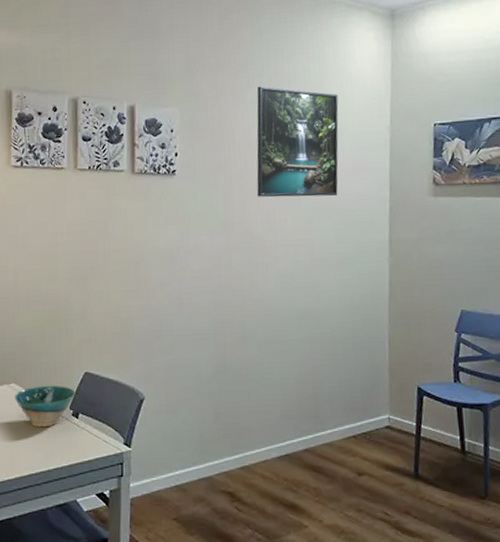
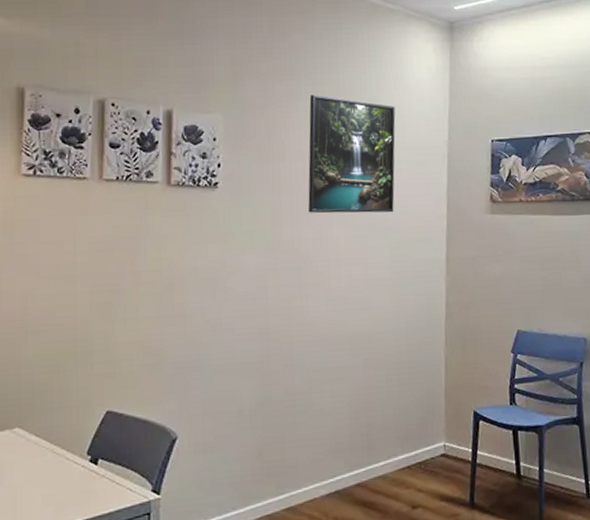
bowl: present [15,385,76,428] -> none [19,427,95,478]

